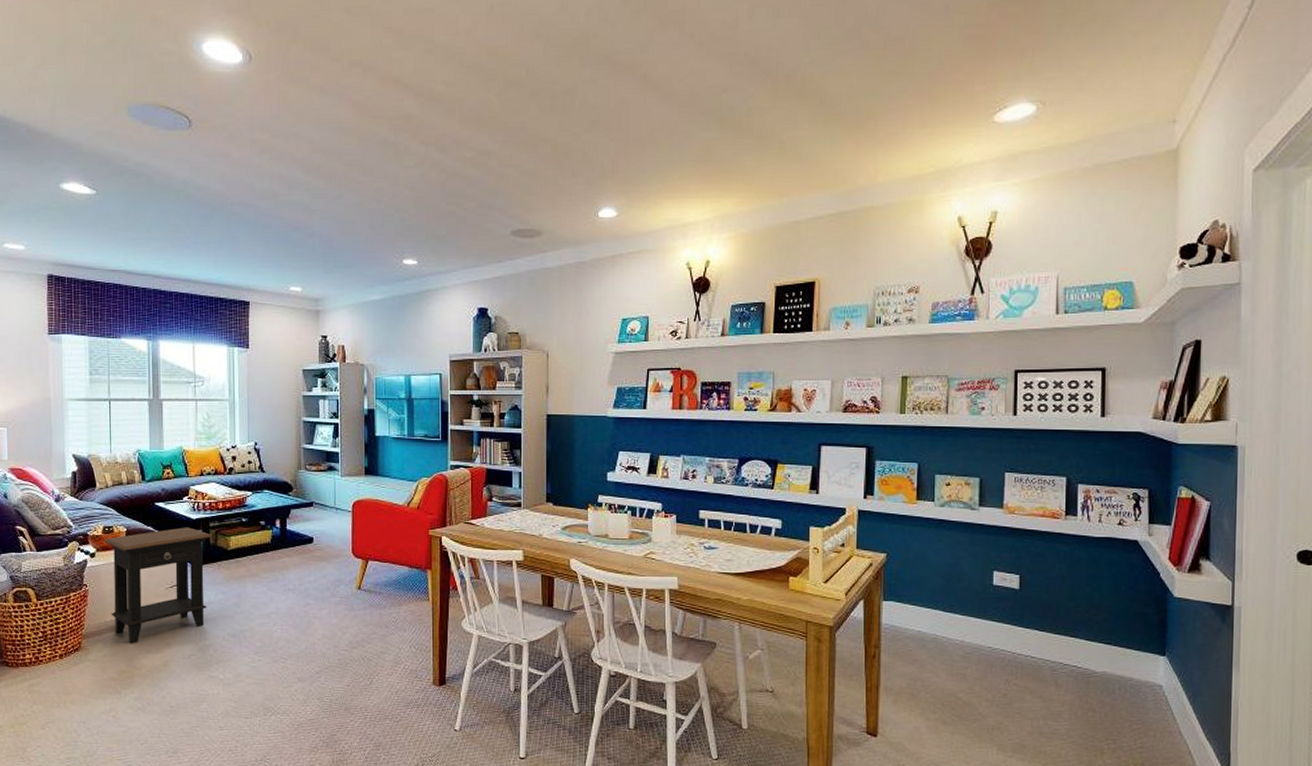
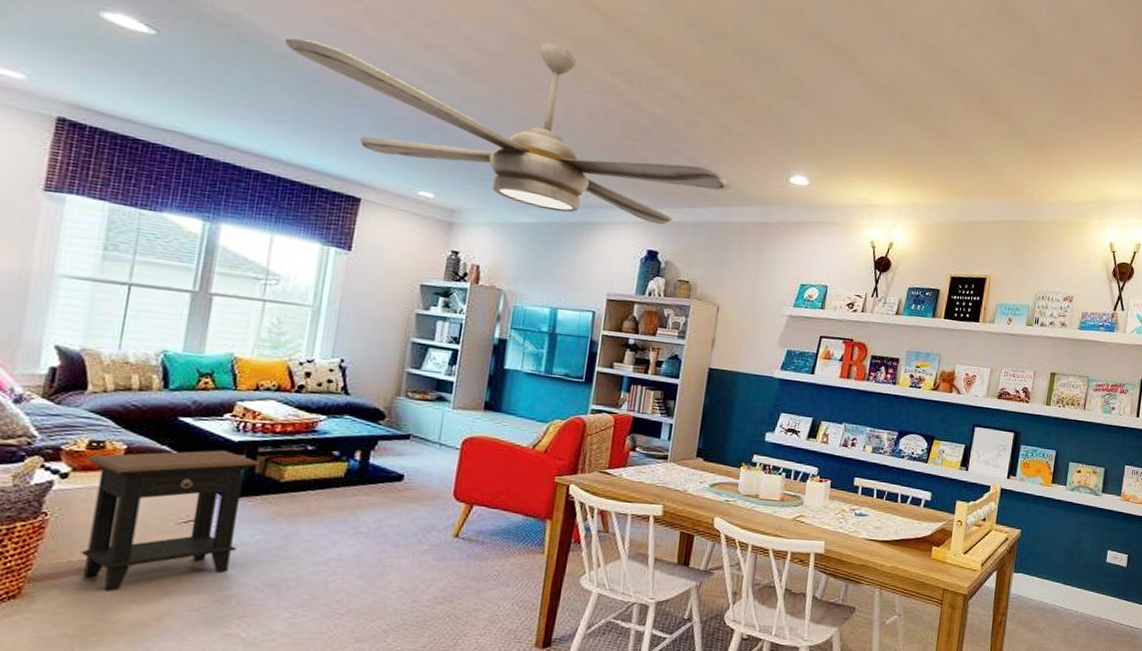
ceiling fan: none [178,129,540,285] -> present [284,37,728,225]

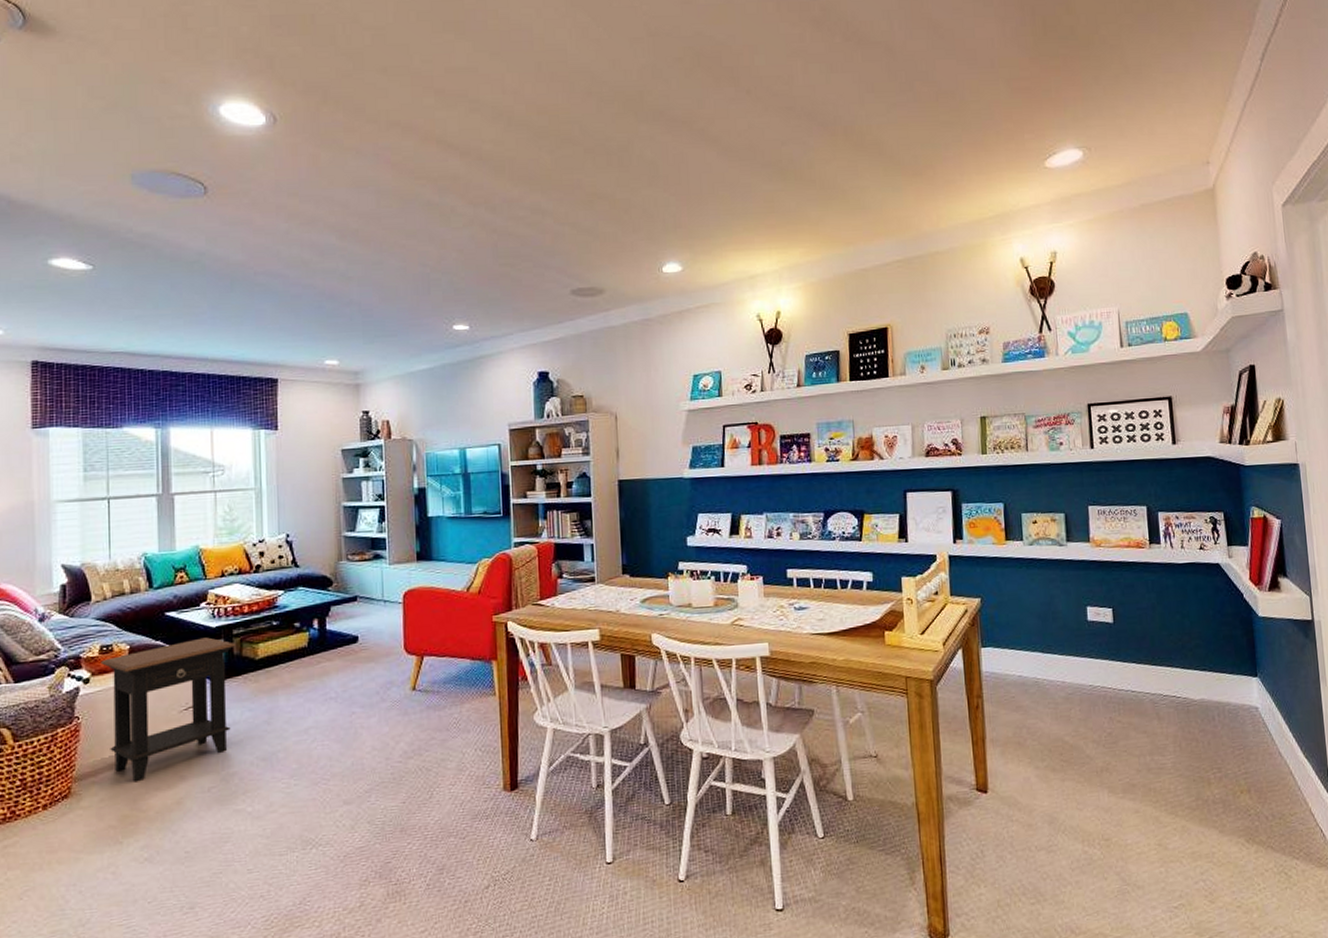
ceiling fan: present [284,37,728,225] -> none [192,190,602,353]

